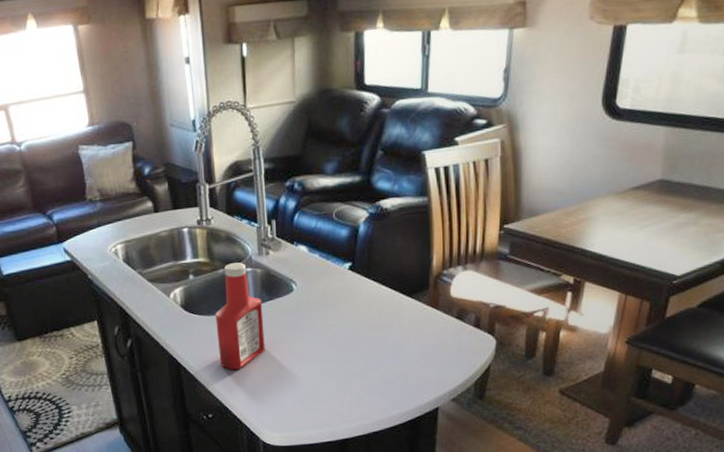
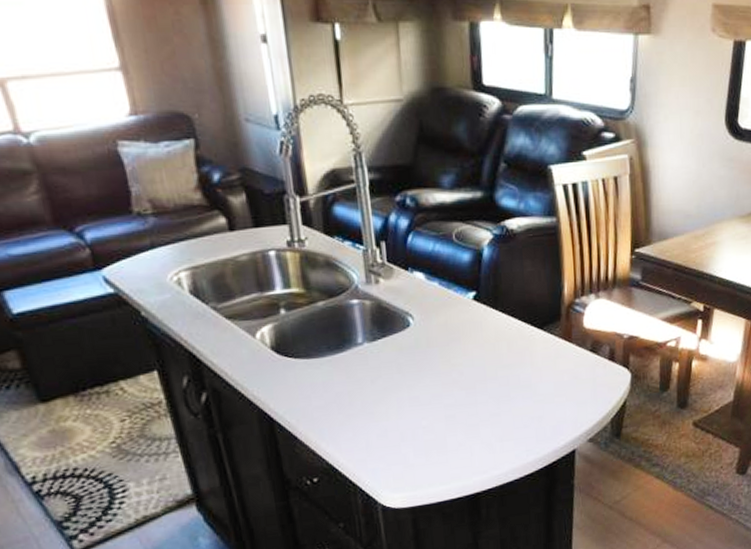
ketchup bottle: present [215,262,265,370] -> none [316,293,380,424]

